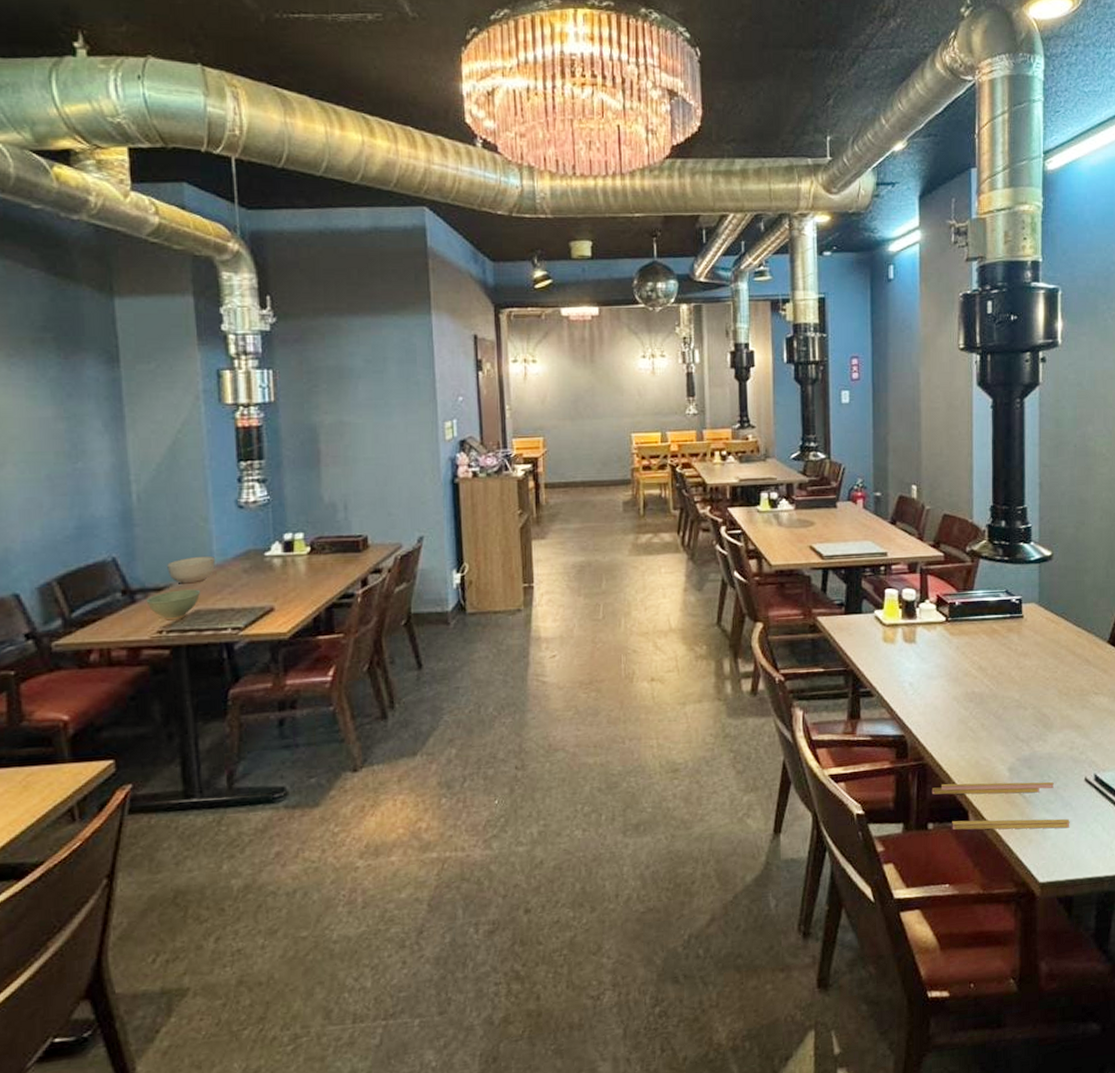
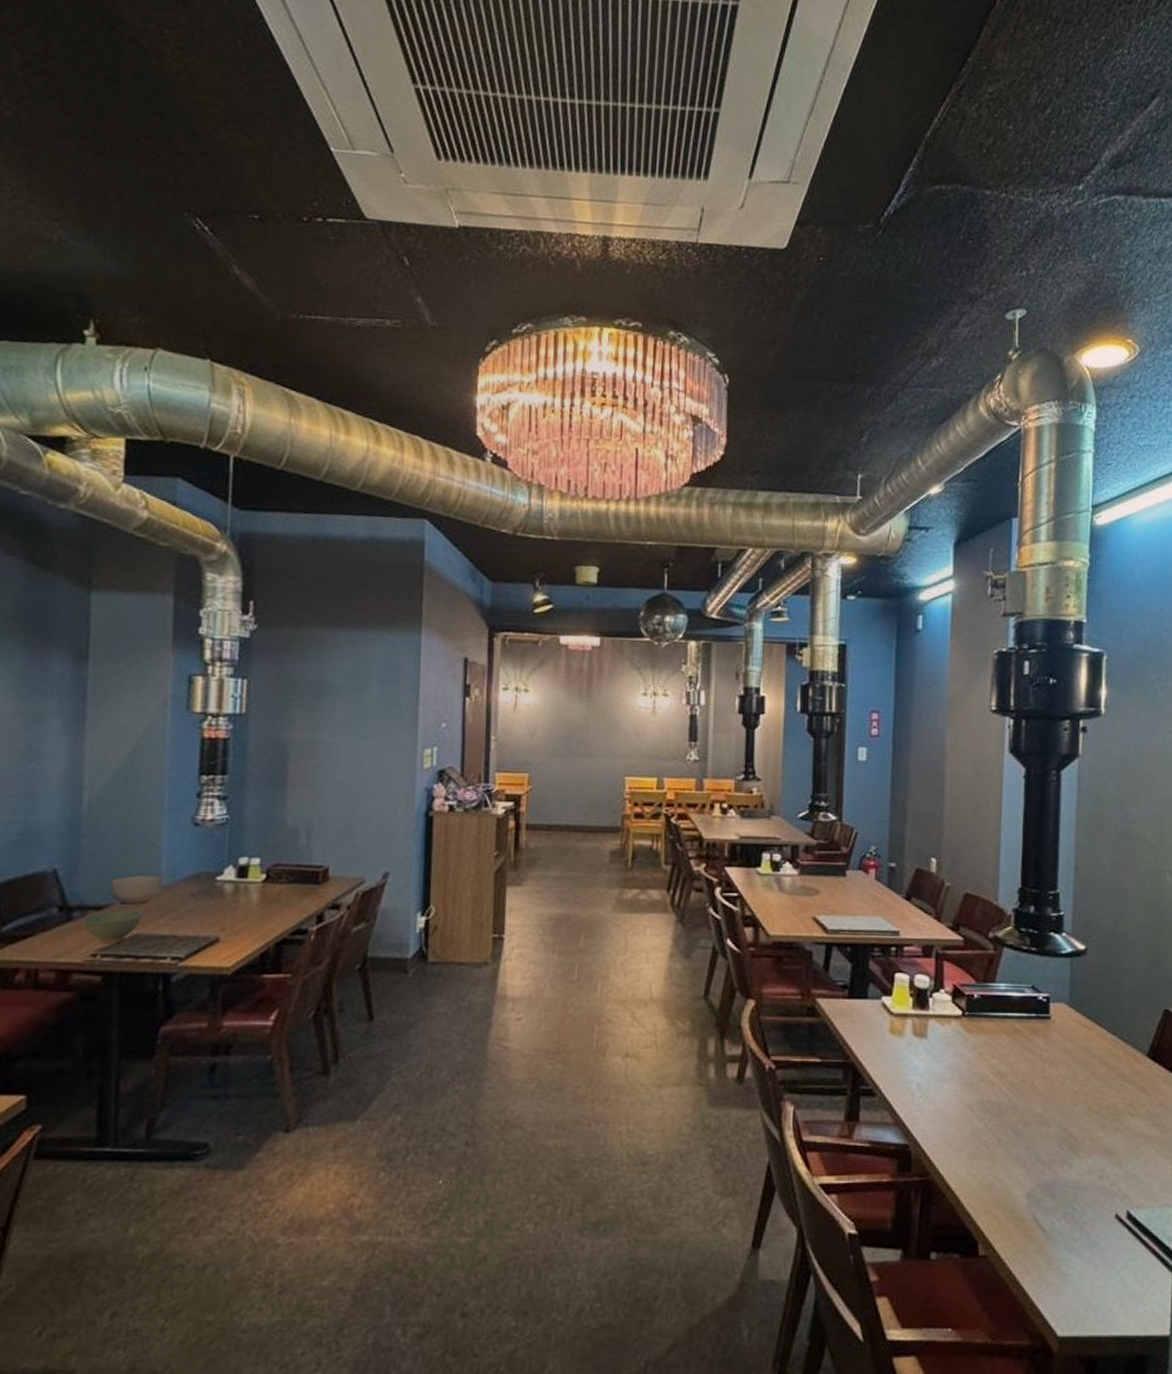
chopsticks: present [931,782,1070,830] -> none [936,1206,1097,1273]

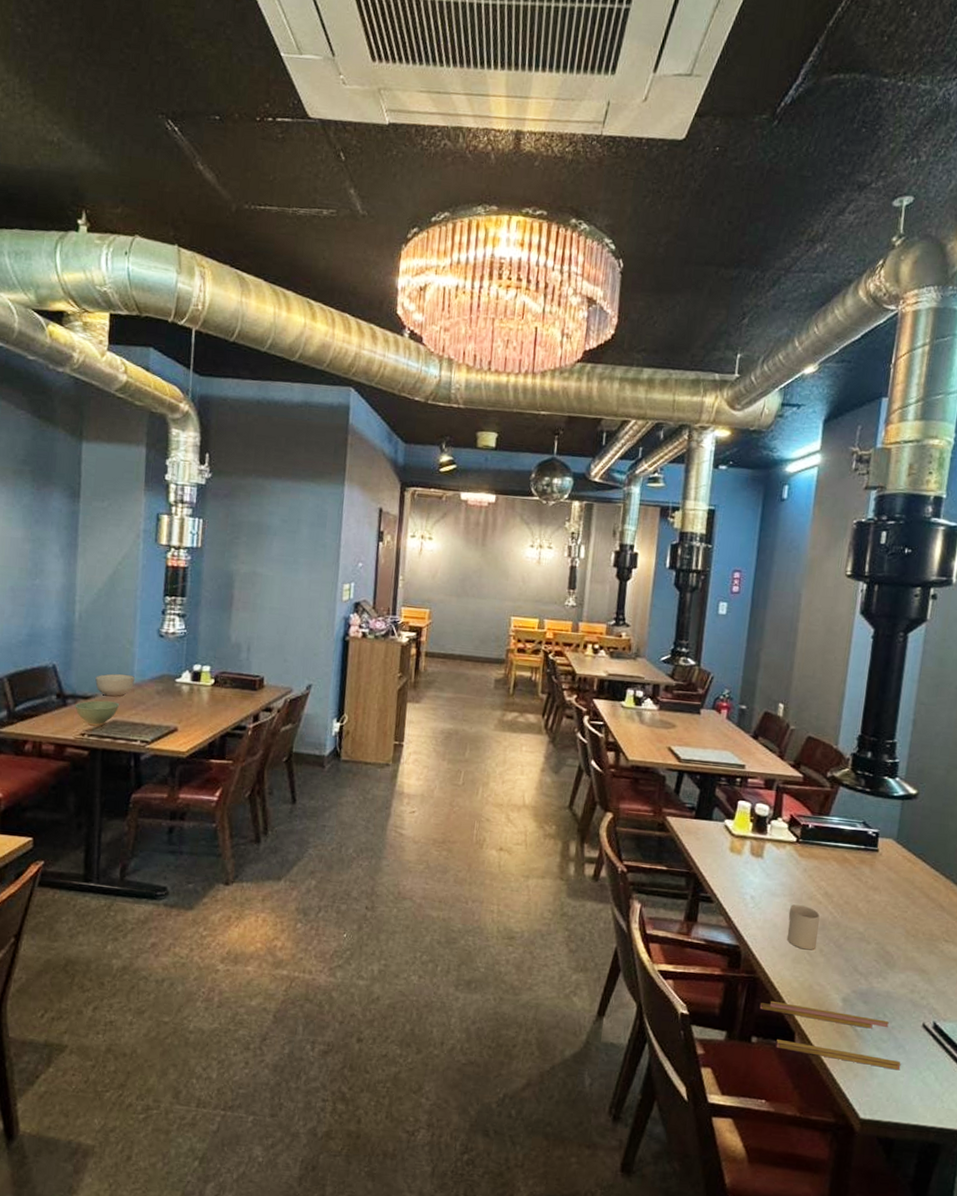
chopsticks: none [936,1206,1097,1273] -> present [759,1000,901,1071]
cup: none [960,1089,994,1141] -> present [787,904,820,950]

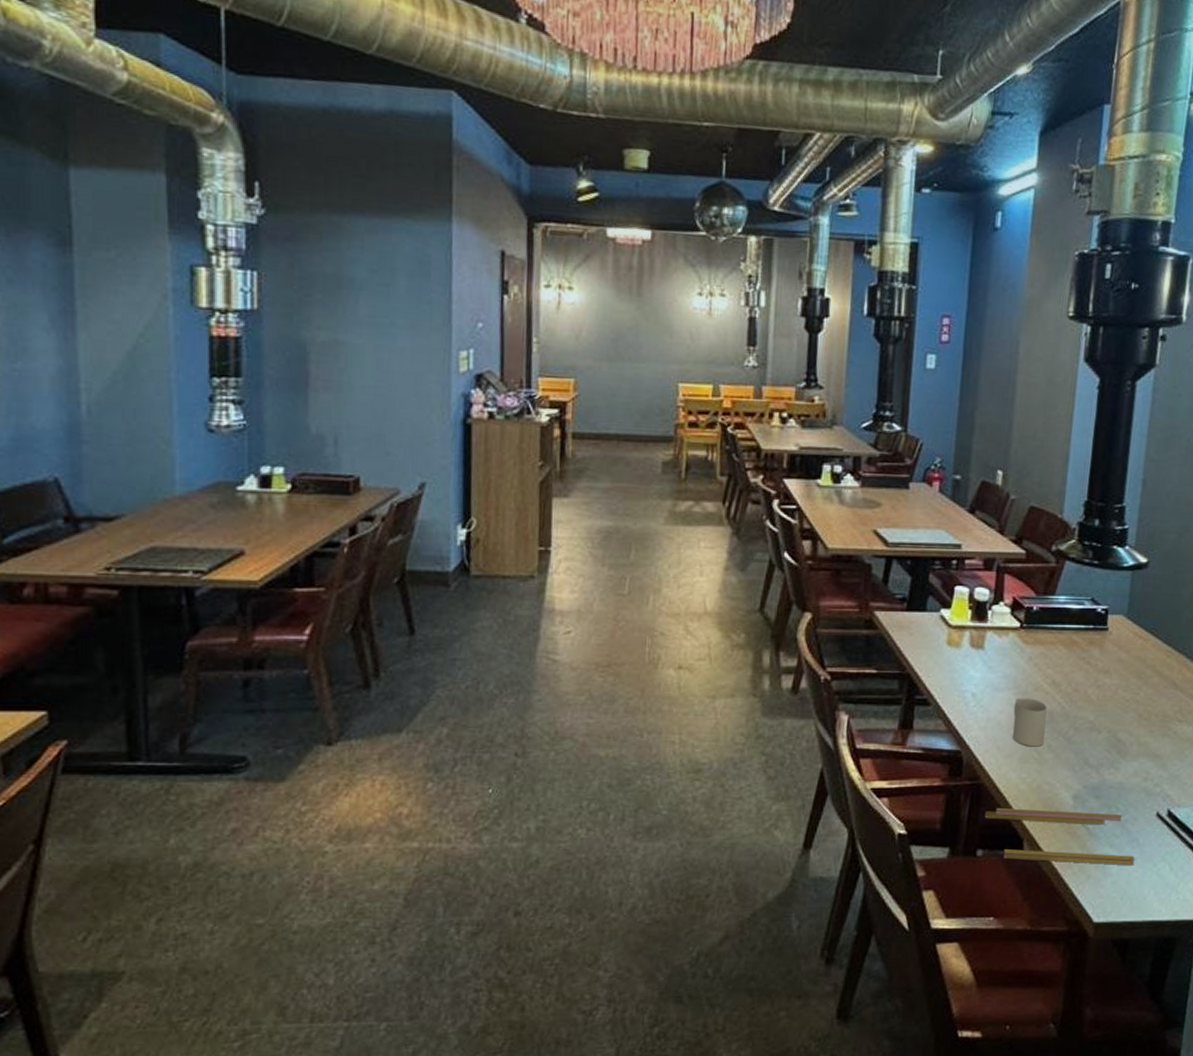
bowl: present [75,700,120,727] -> none [93,521,159,557]
bowl: present [95,673,135,697] -> none [120,484,177,516]

